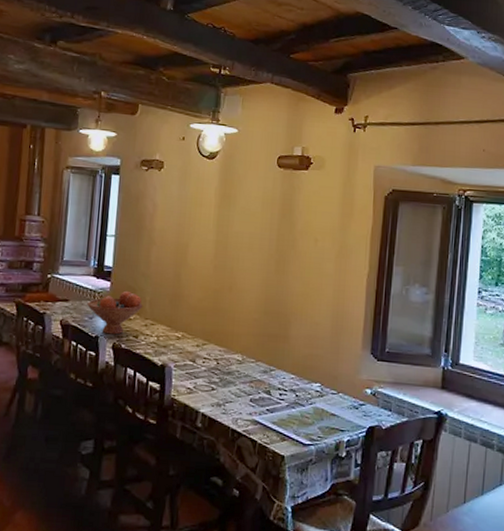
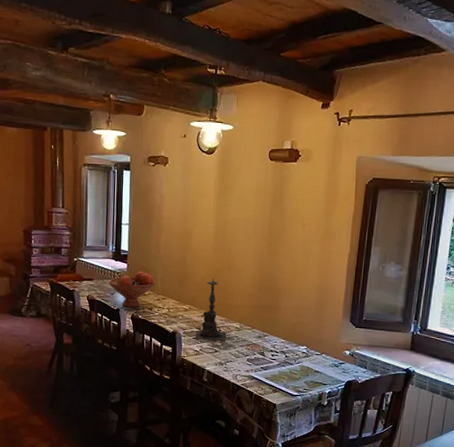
candle holder: none [188,300,225,377] -> present [195,278,226,341]

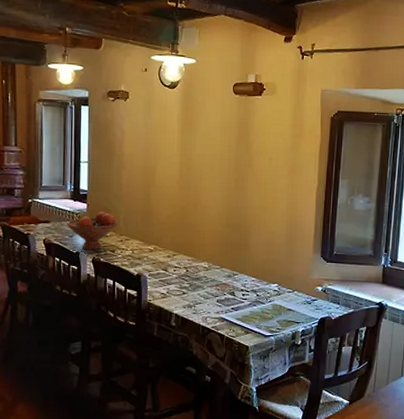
candle holder: present [195,278,226,341] -> none [161,216,194,282]

